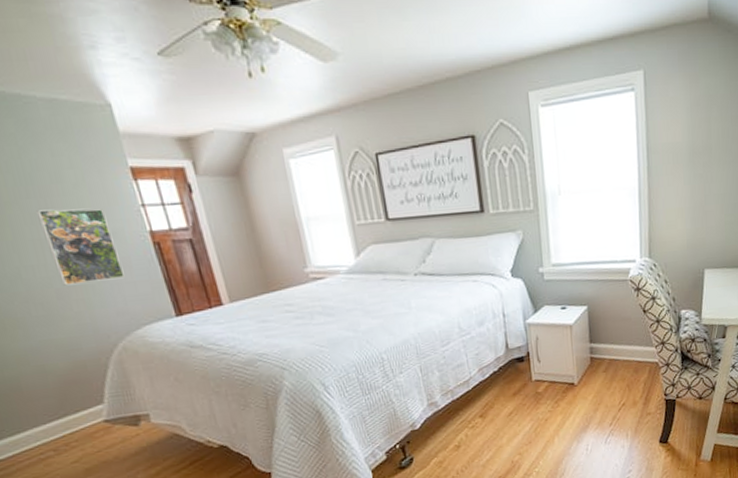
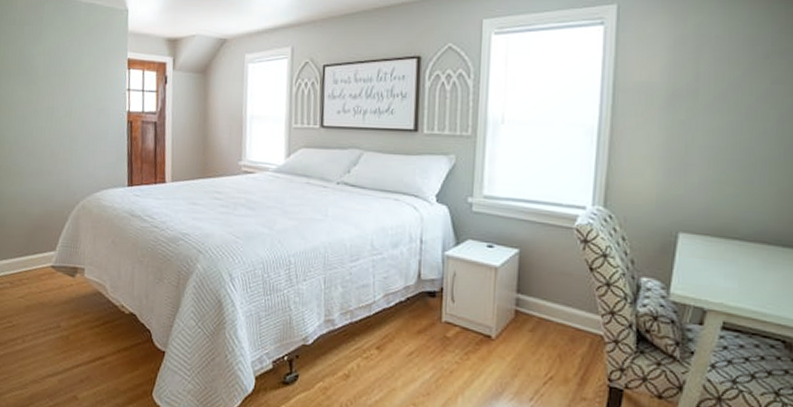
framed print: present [36,208,125,286] -> none [56,85,101,147]

